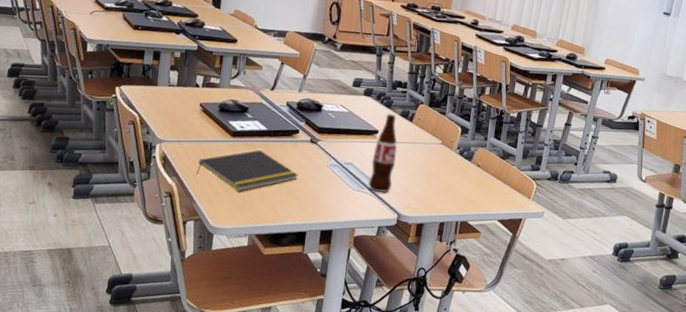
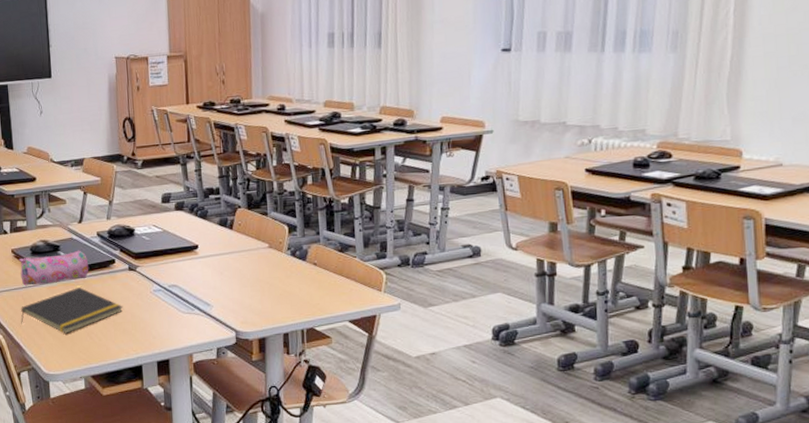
pencil case: none [204,112,273,142] -> present [18,250,89,286]
bottle: present [368,113,397,194] -> none [196,224,223,312]

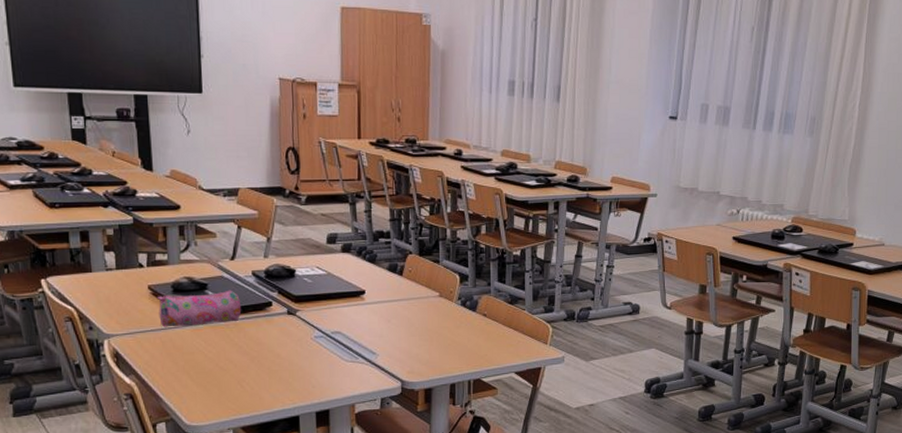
notepad: present [21,287,123,334] -> none [158,331,280,381]

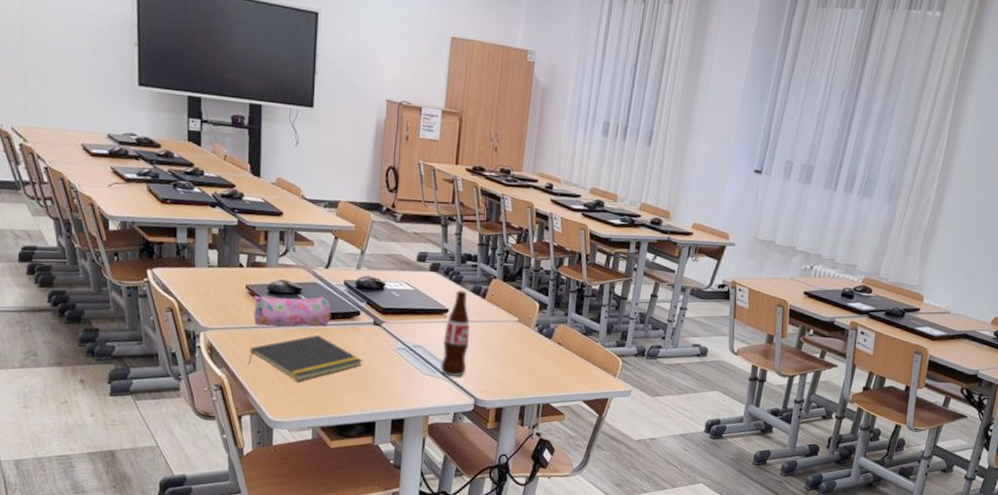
notepad: none [158,331,280,381] -> present [248,335,363,381]
bottle: none [361,269,390,361] -> present [440,289,470,377]

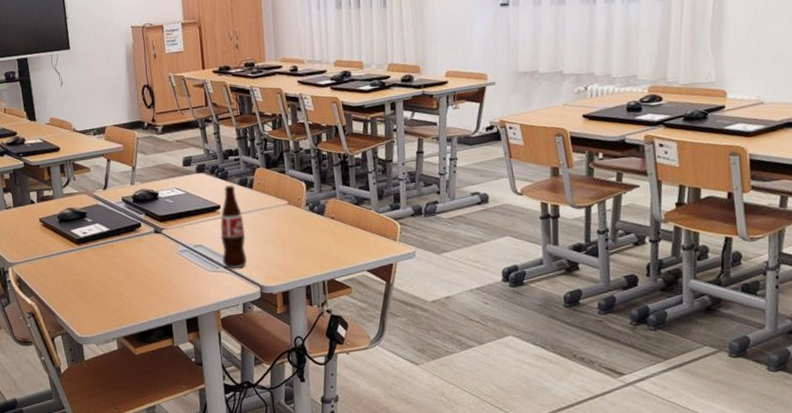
notepad: present [248,335,363,381] -> none [51,252,151,297]
pencil case: present [253,295,331,327] -> none [47,215,116,253]

